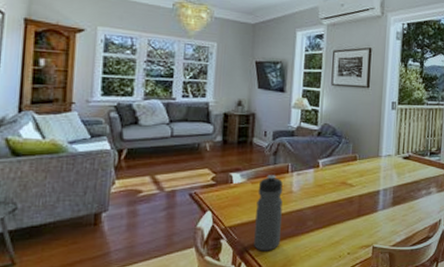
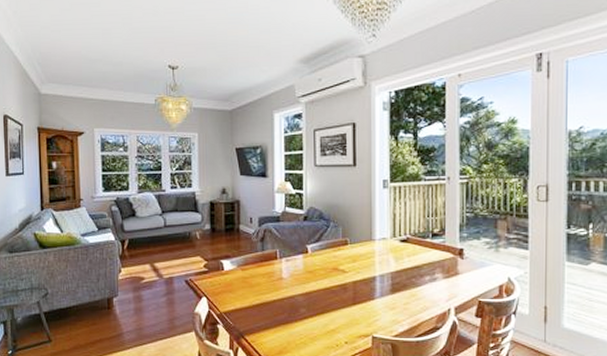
water bottle: present [254,175,283,251] -> none [248,261,274,337]

